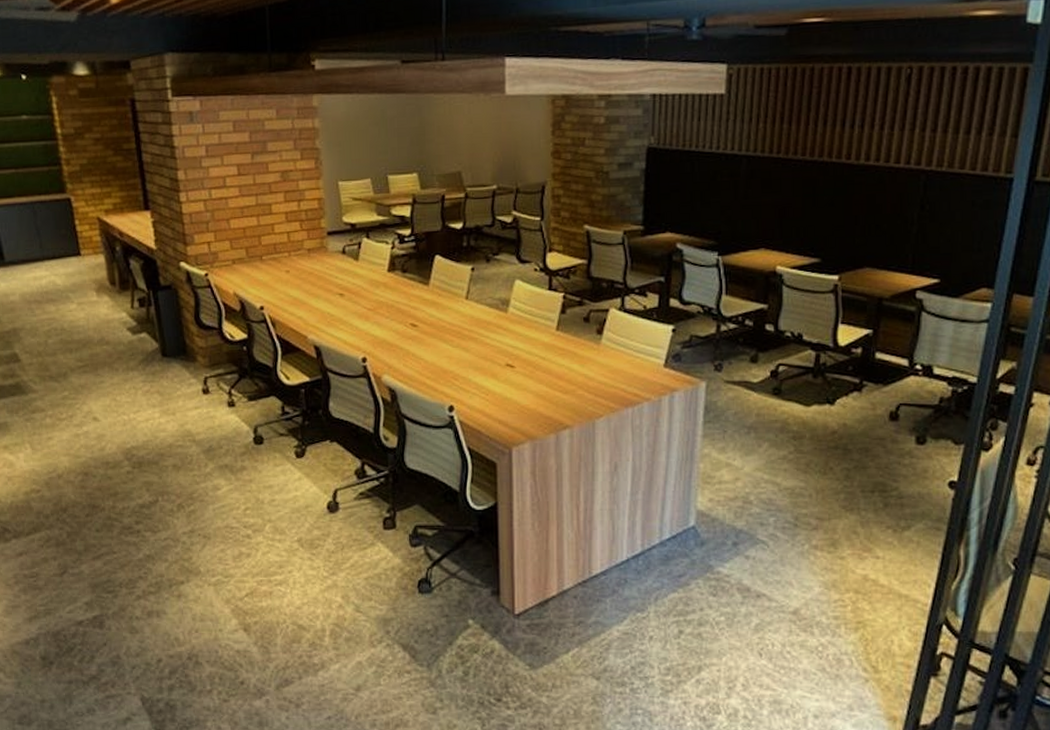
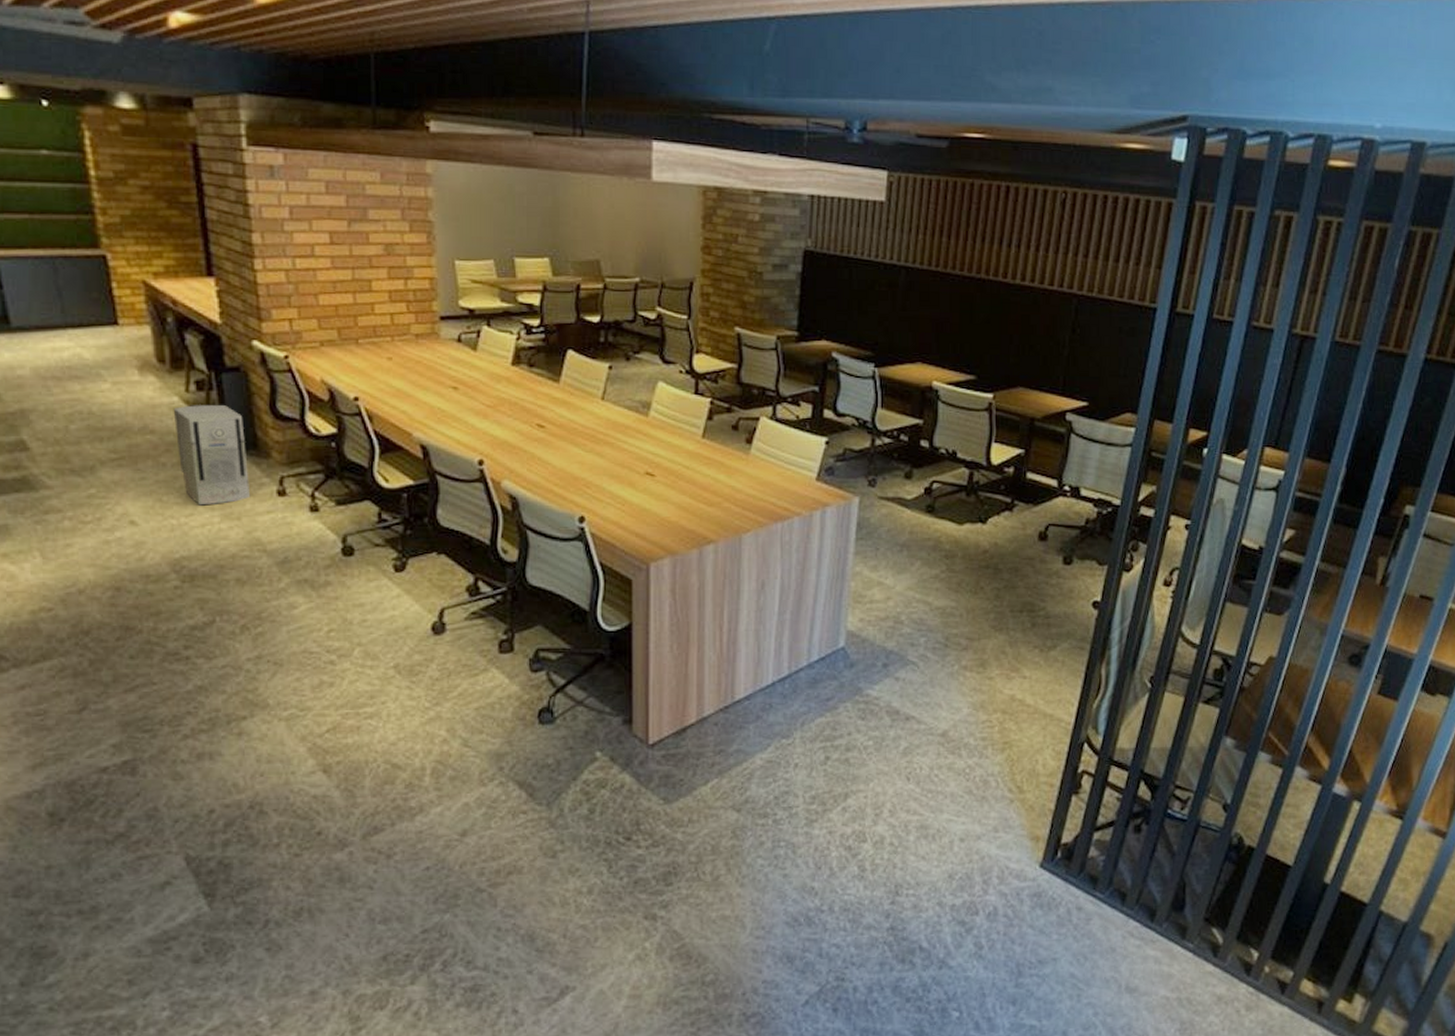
air purifier: none [122,318,182,403] -> present [173,405,251,506]

